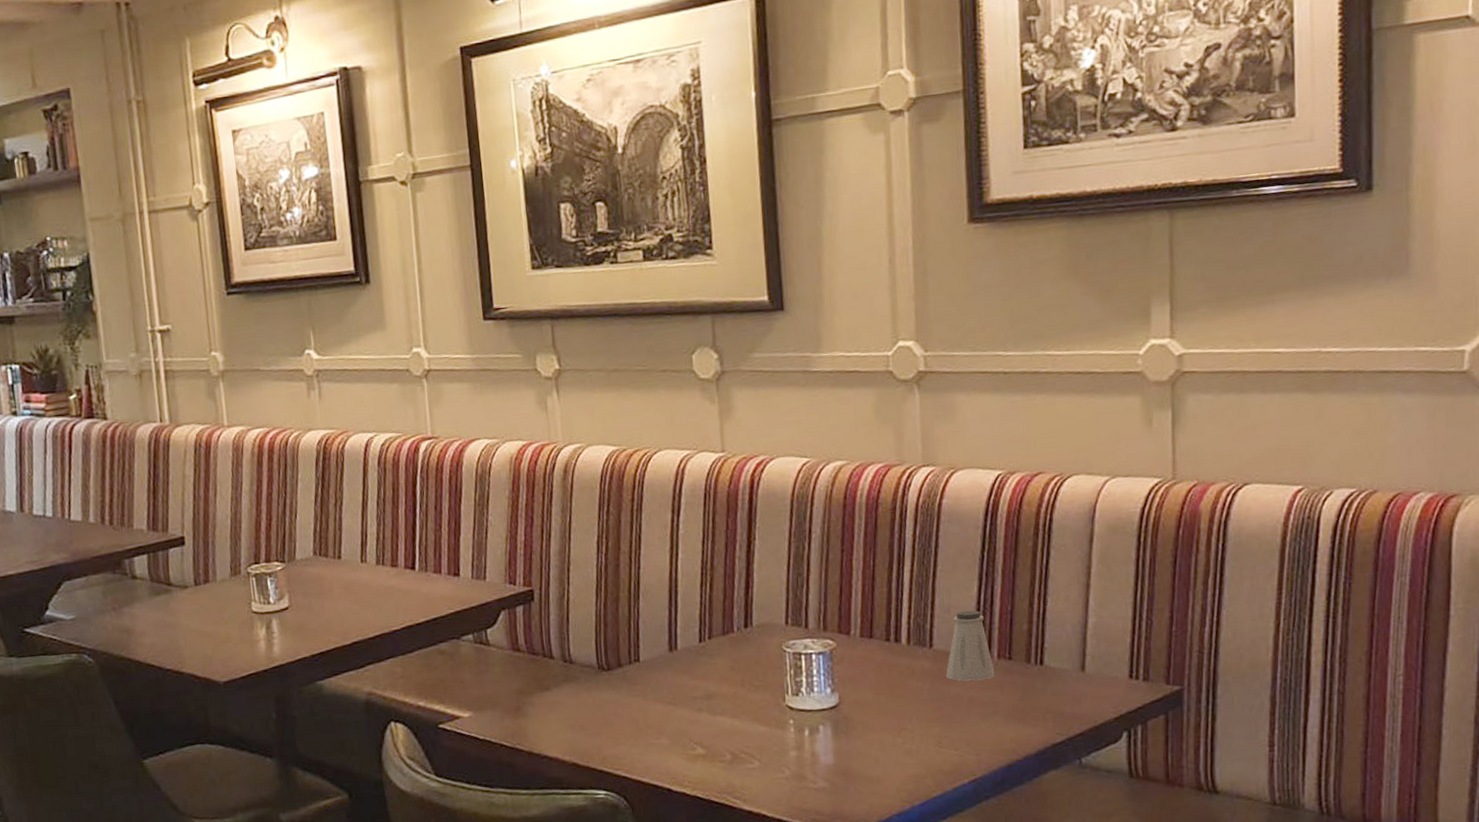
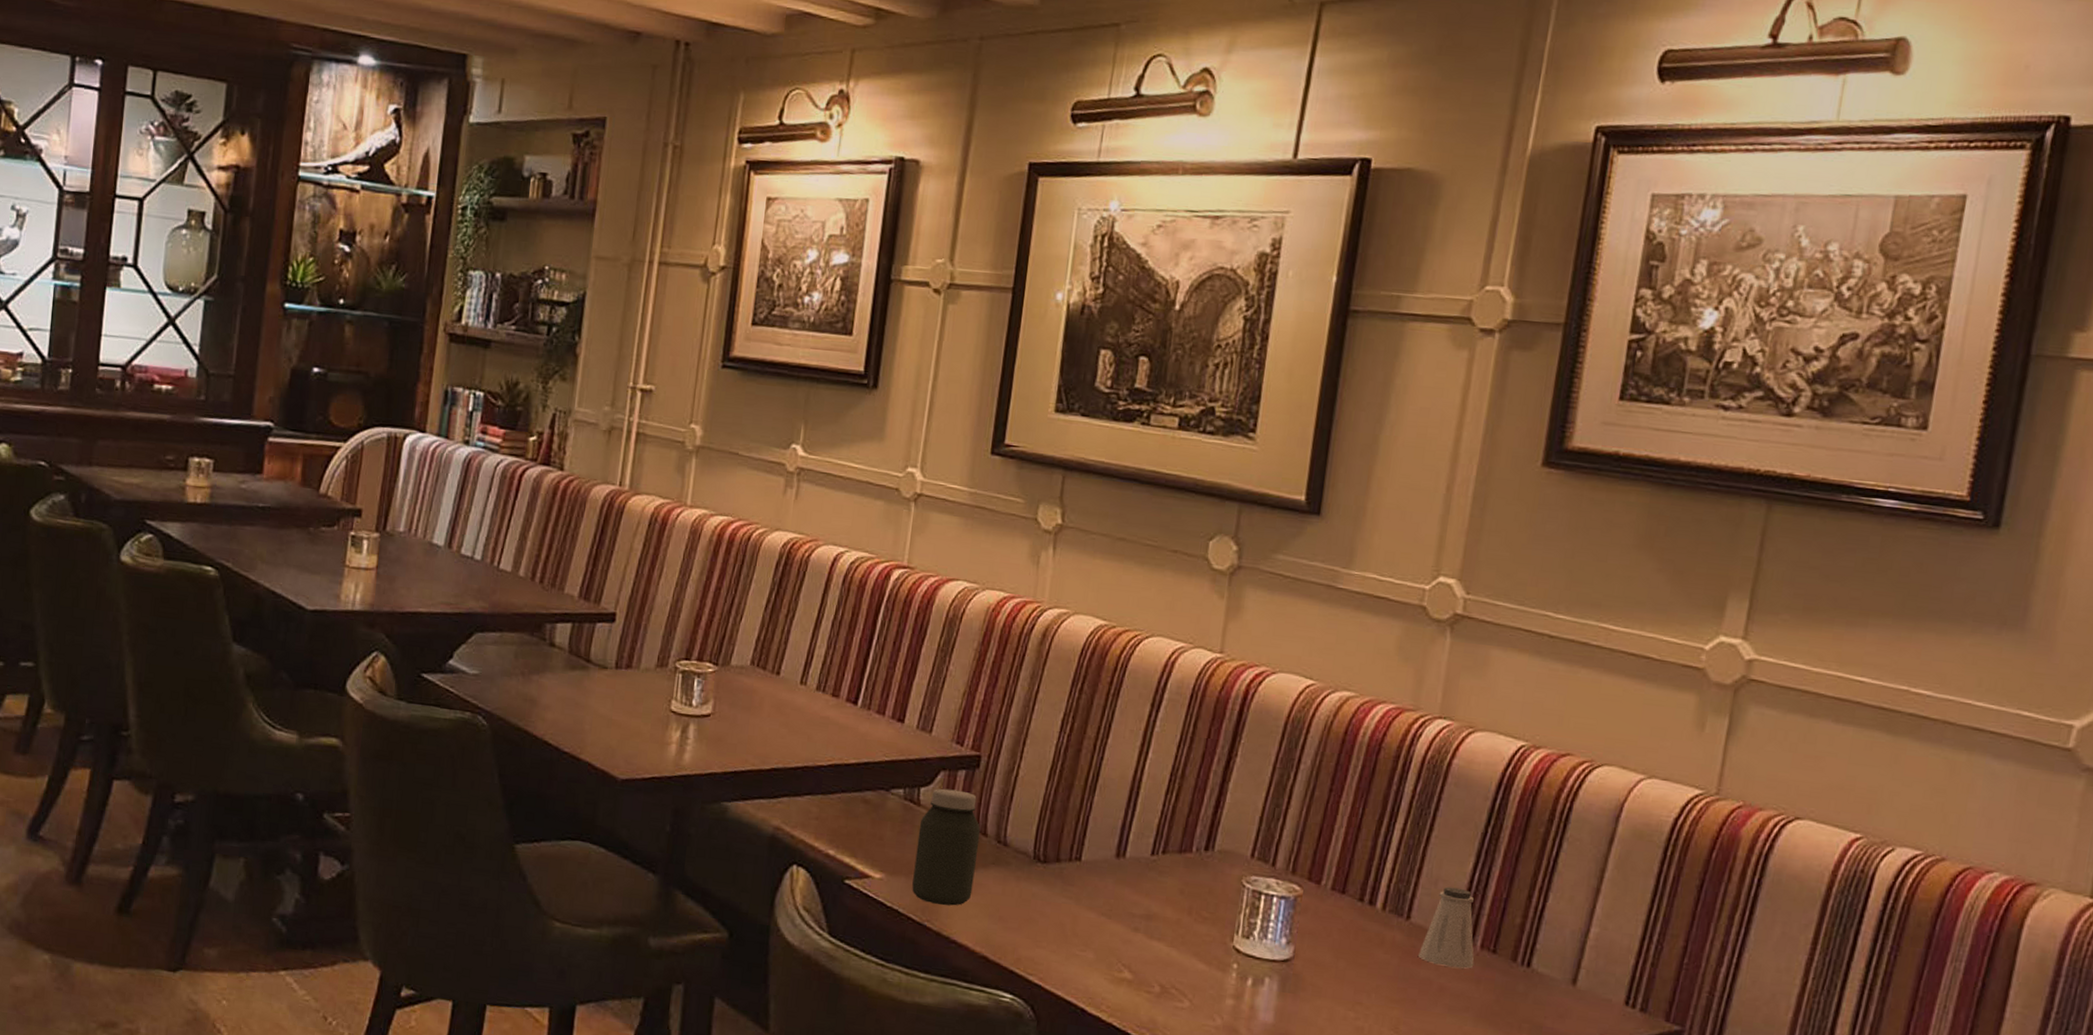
jar: none [493,624,552,728] -> present [912,788,981,906]

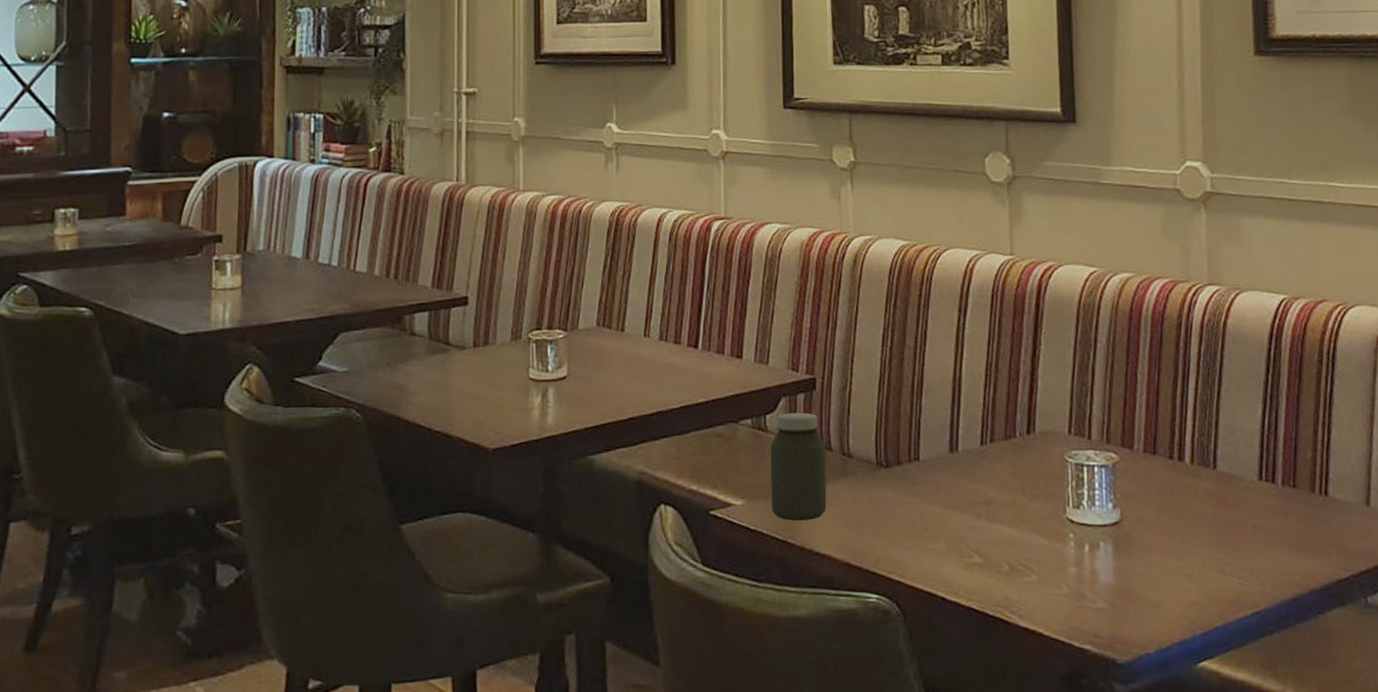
saltshaker: present [1417,886,1474,969] -> none [1229,433,1279,507]

